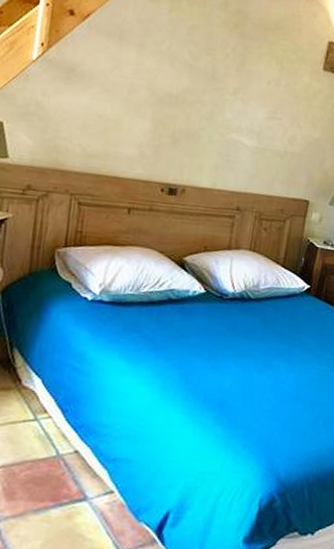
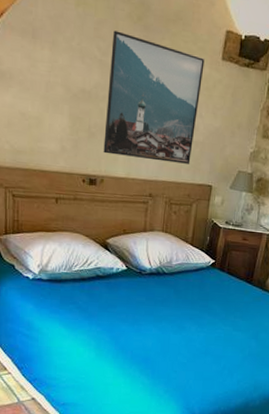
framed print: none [187,36,305,177] -> present [103,30,205,164]

